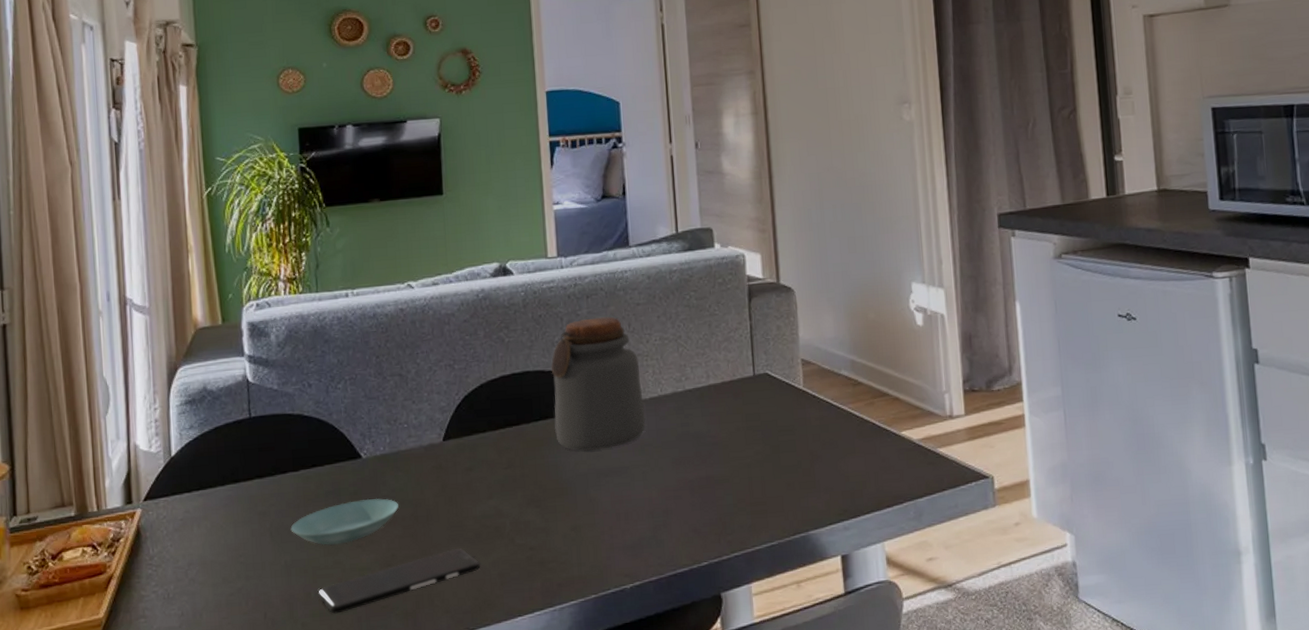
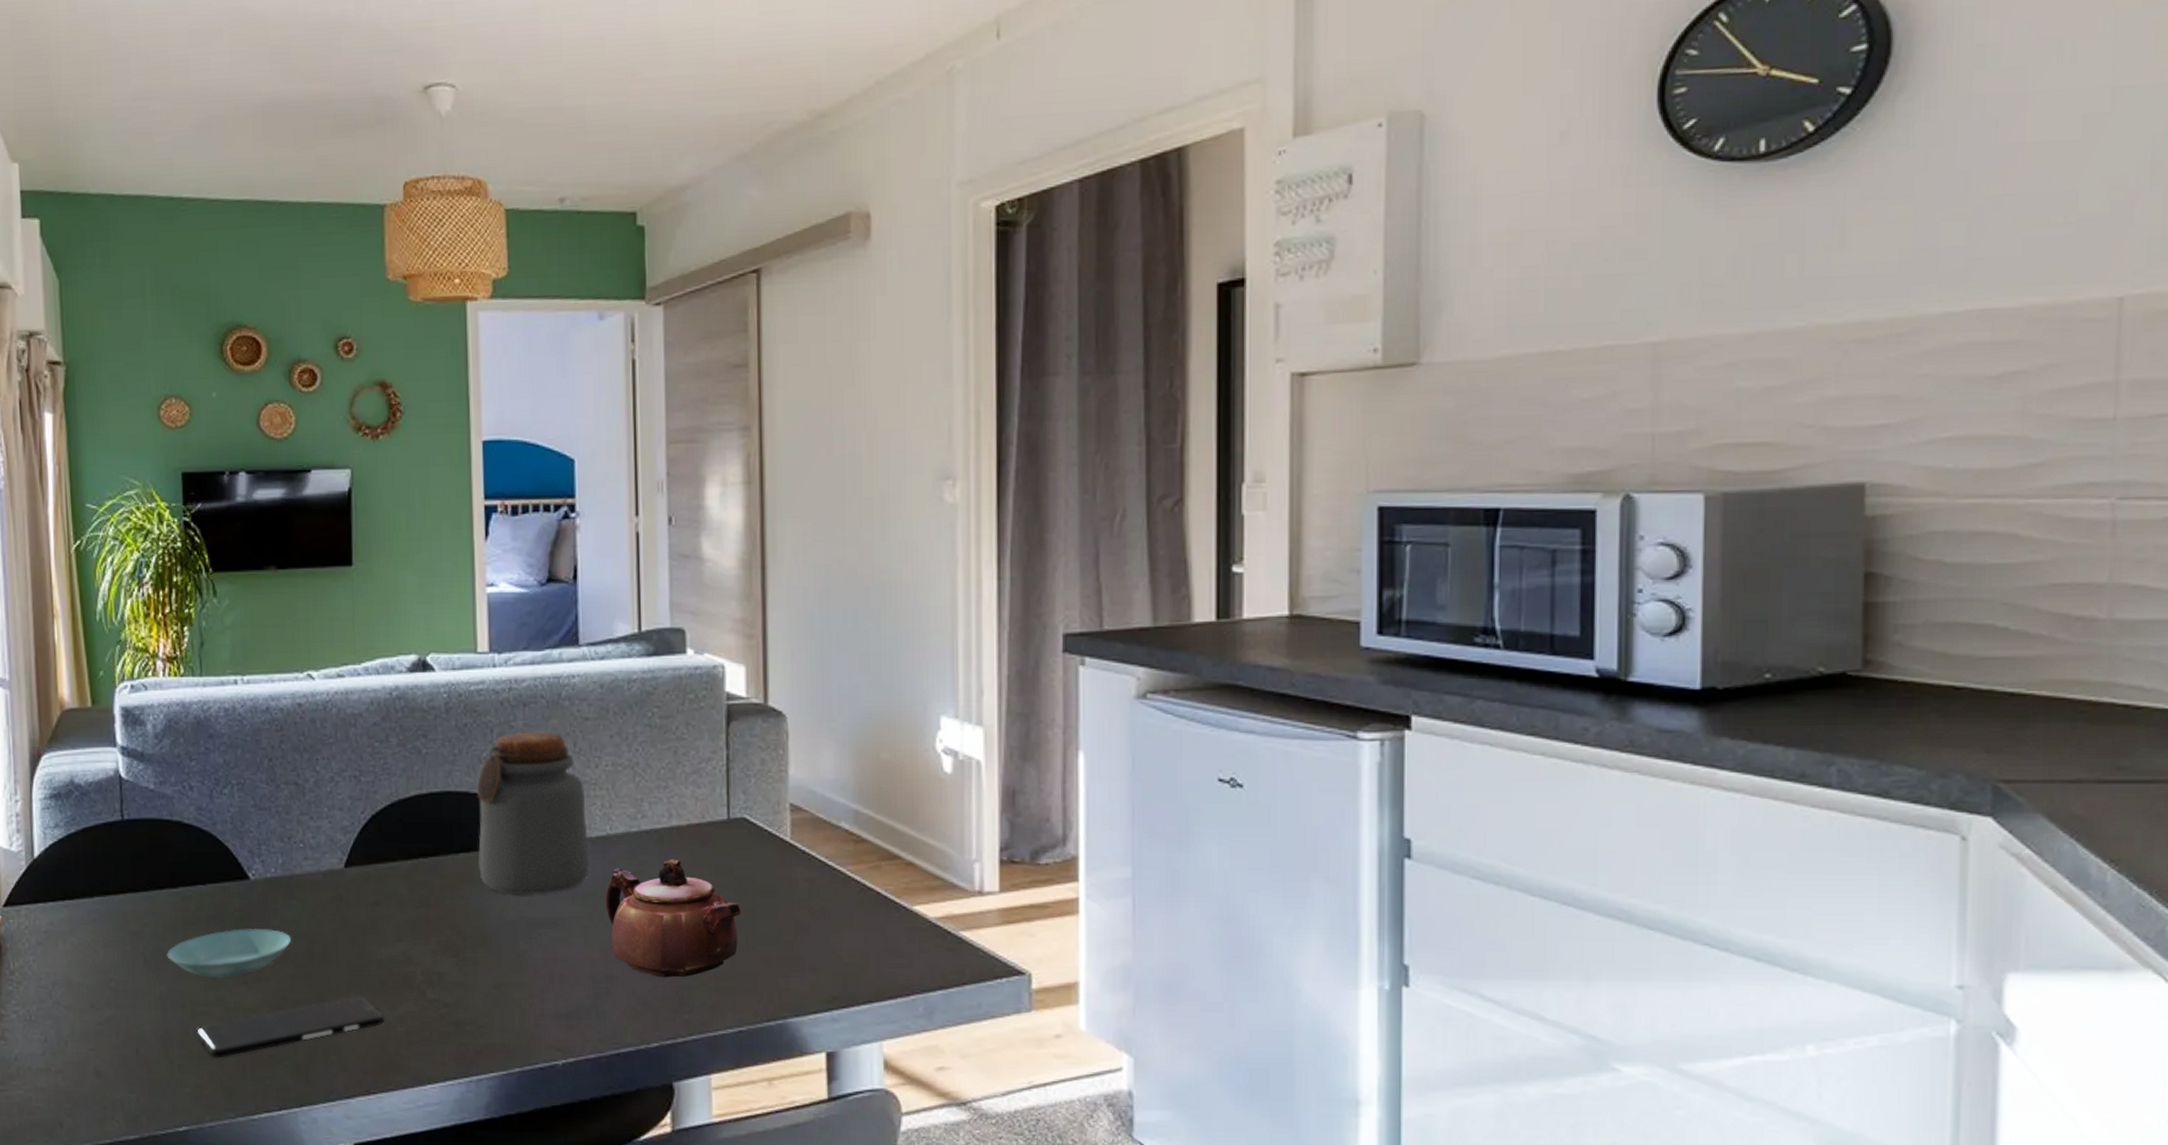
teapot: none [659,411,768,508] -> present [605,859,741,978]

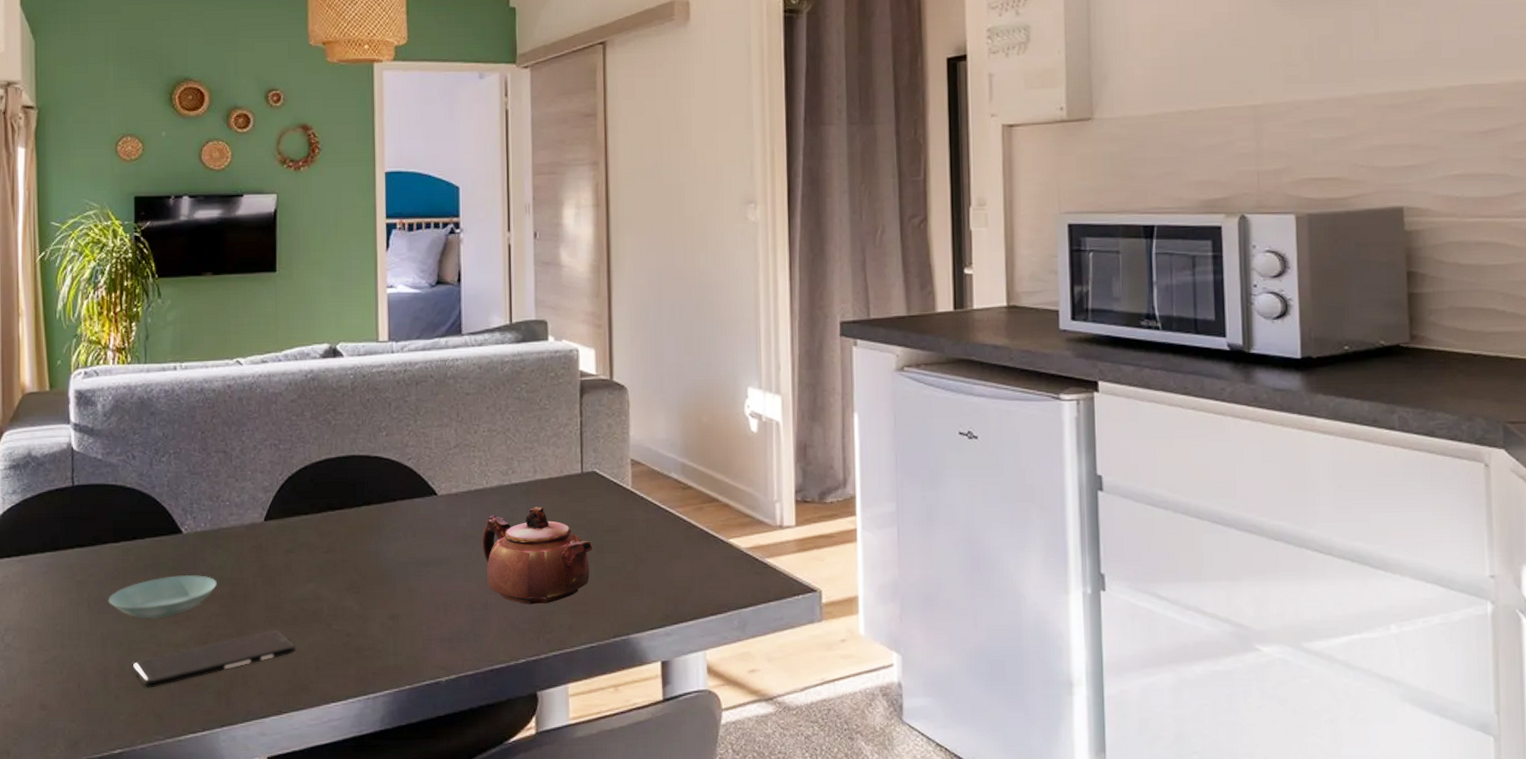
jar: present [476,732,590,896] -> none [376,405,470,540]

